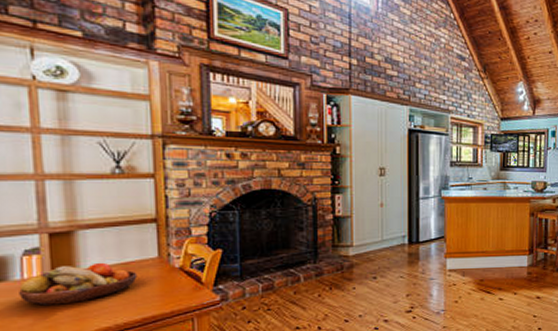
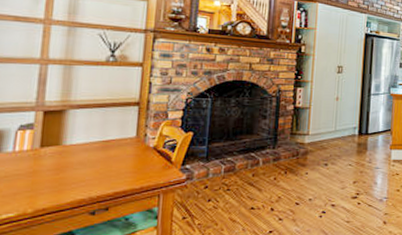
fruit bowl: present [19,262,138,306] -> none [9,139,116,176]

